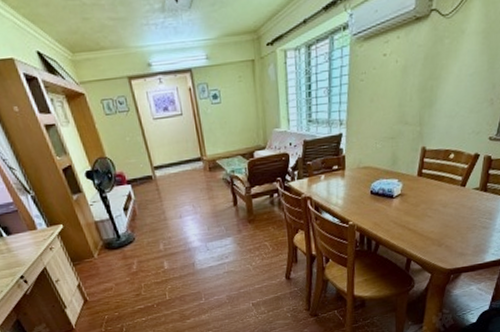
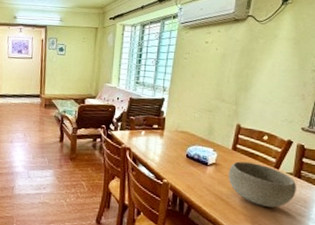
bowl: none [414,185,482,228] -> present [228,161,296,208]

